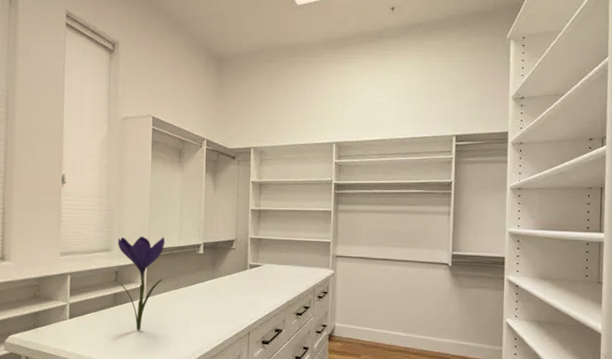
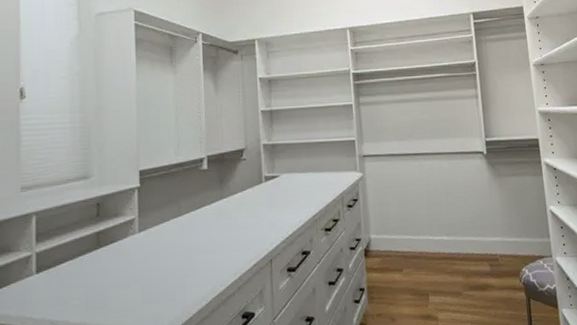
flower: present [117,236,165,331] -> none [98,154,159,277]

